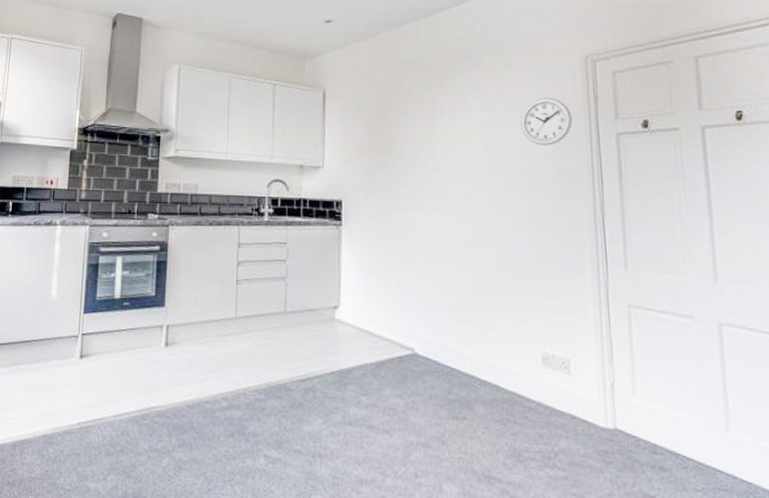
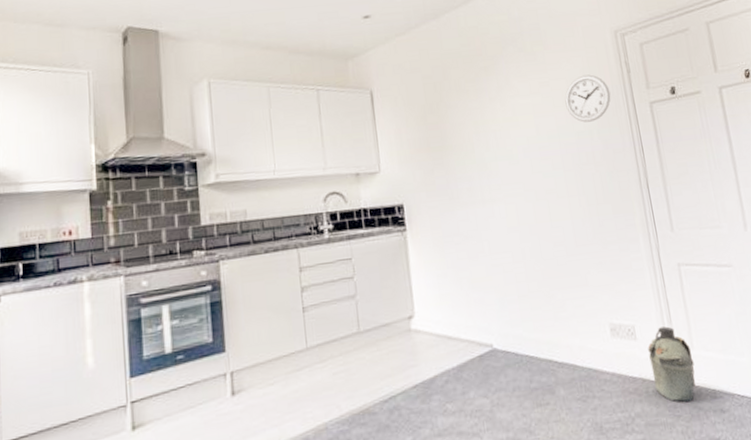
military canteen: none [582,366,634,451] -> present [648,326,696,403]

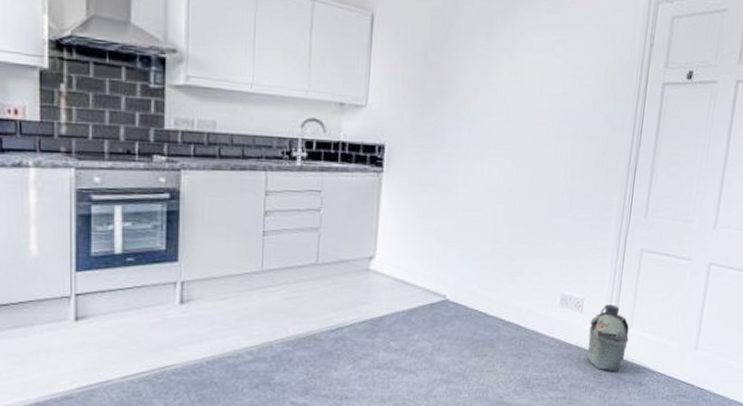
wall clock: present [565,74,611,123] -> none [576,40,627,93]

